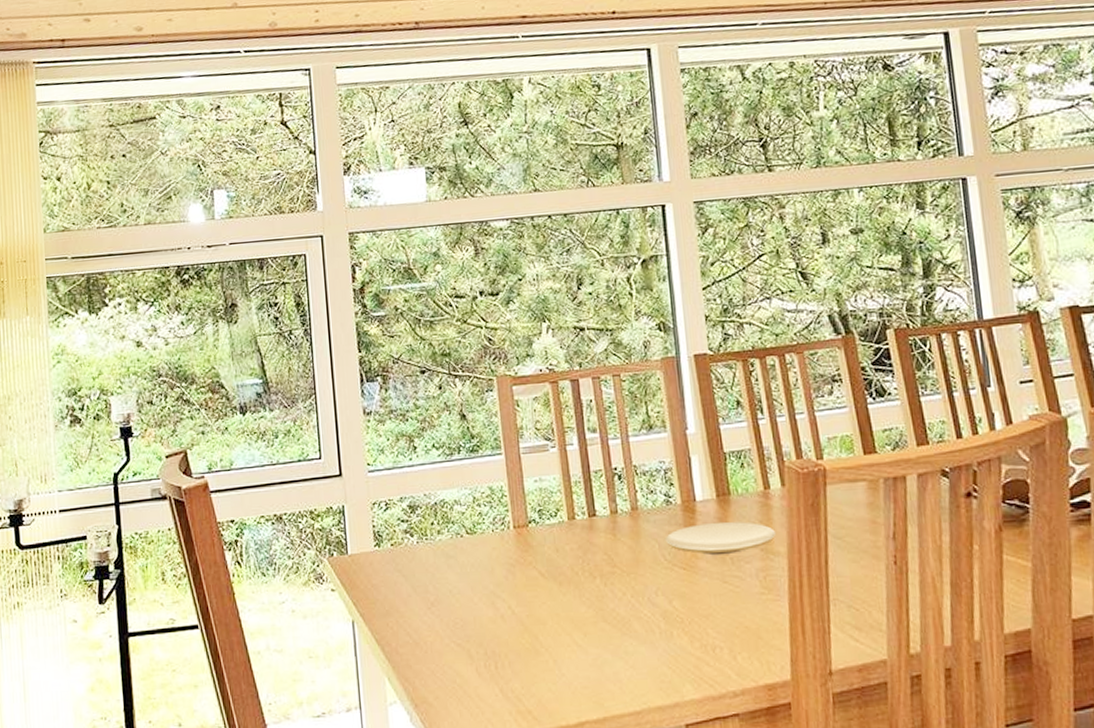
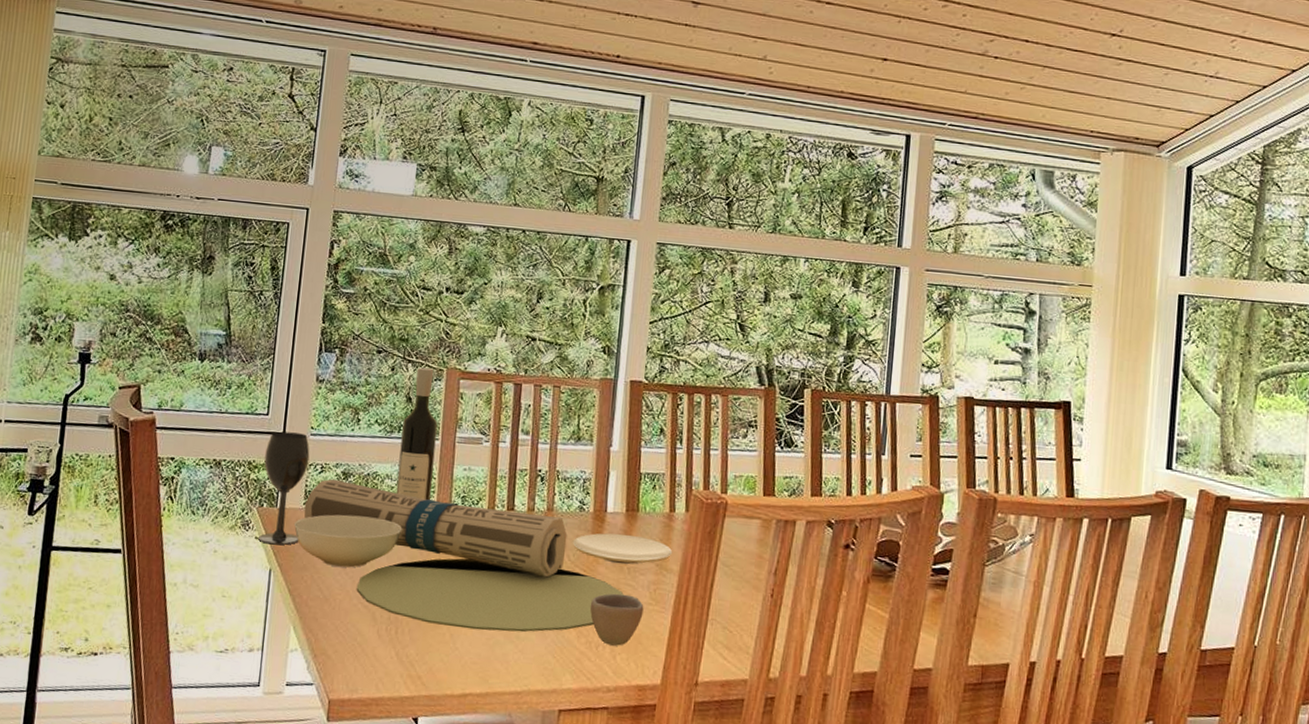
wine glass: none [325,472,377,595] -> present [258,431,310,545]
bowl: none [368,548,482,607] -> present [293,514,403,568]
newspaper: none [375,514,660,583] -> present [304,479,568,577]
placemat: none [445,570,732,652] -> present [356,558,624,632]
bottle: none [461,379,505,521] -> present [396,367,438,501]
cup: none [697,587,757,645] -> present [589,593,644,646]

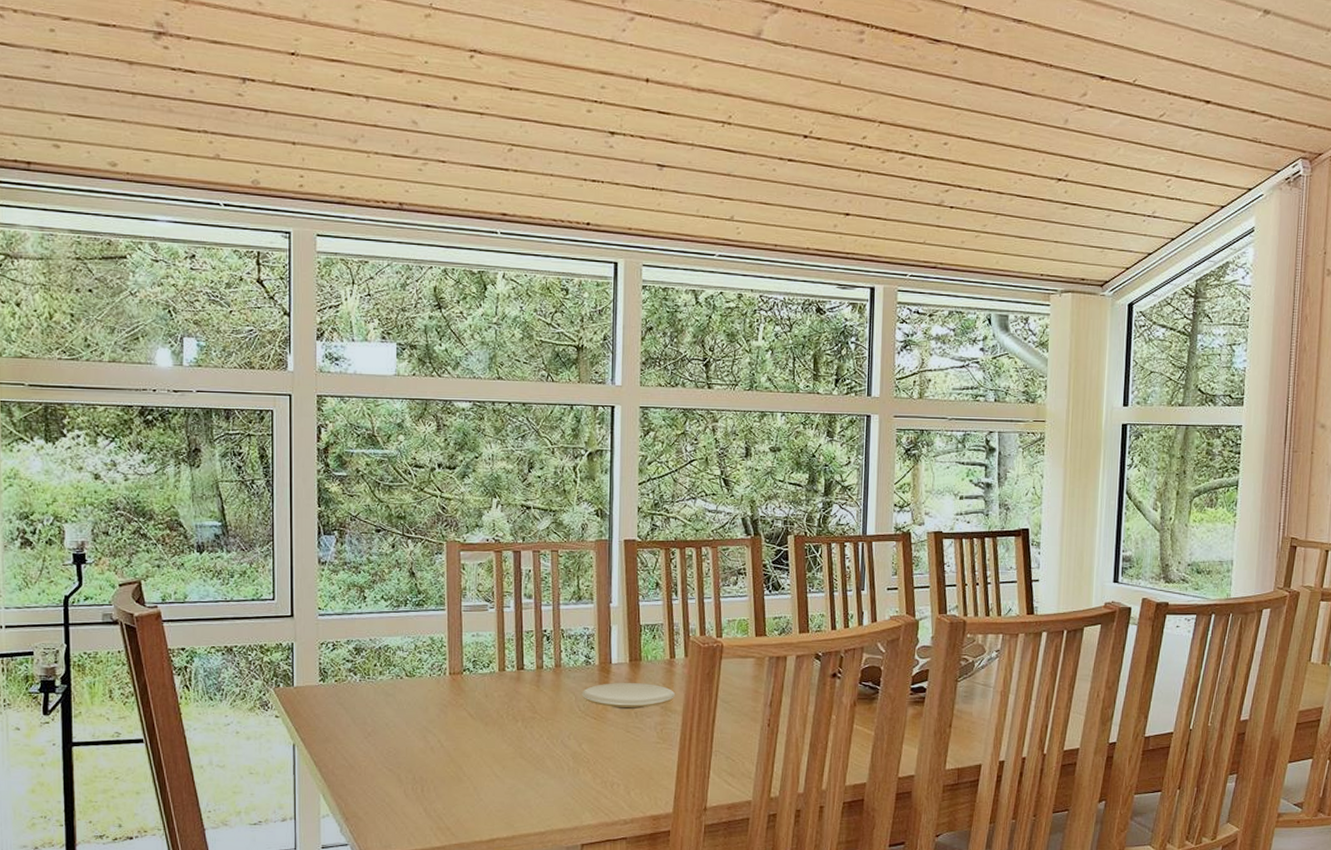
wine glass: present [258,431,310,545] -> none [276,614,320,721]
bowl: present [293,514,403,568] -> none [311,687,418,736]
newspaper: present [304,479,568,577] -> none [320,655,576,728]
placemat: present [356,558,624,632] -> none [379,717,633,781]
bottle: present [396,367,438,501] -> none [408,542,443,668]
cup: present [589,593,644,646] -> none [602,736,653,783]

